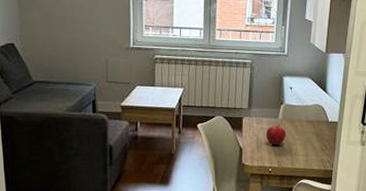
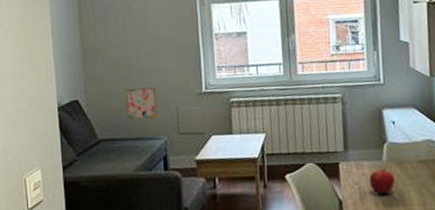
wall art: none [59,37,89,67] -> present [125,87,158,120]

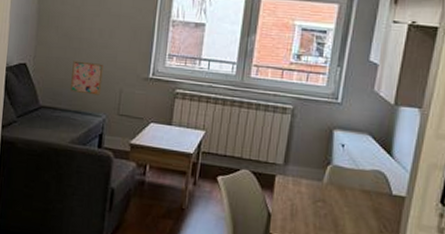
fruit: present [368,167,395,195] -> none [303,189,333,217]

